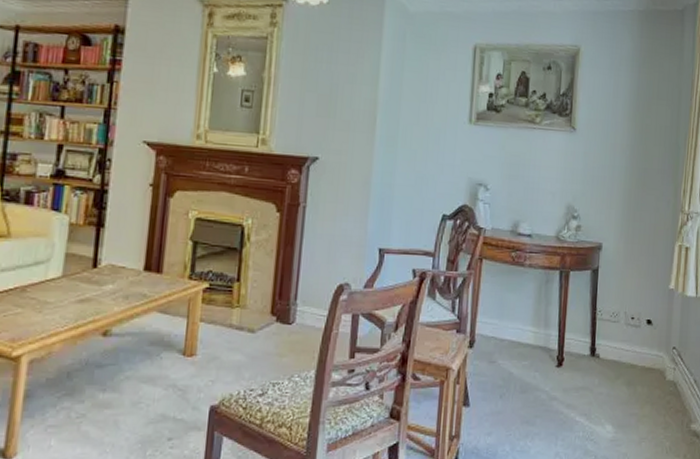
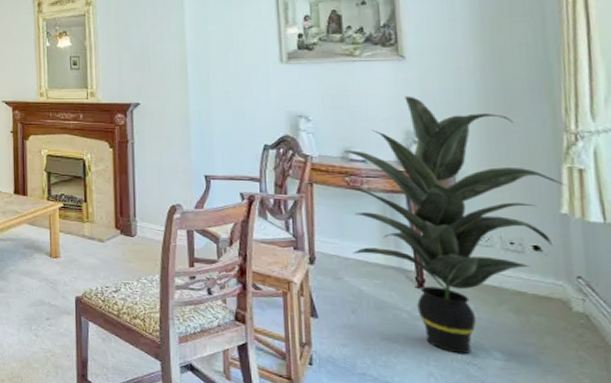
indoor plant: none [508,169,677,431] -> present [344,96,569,355]

